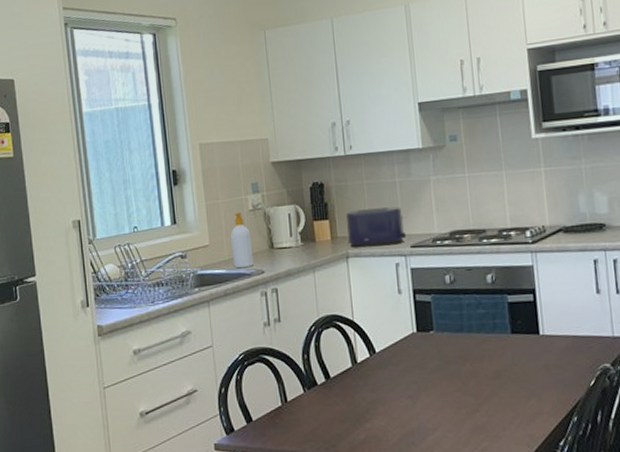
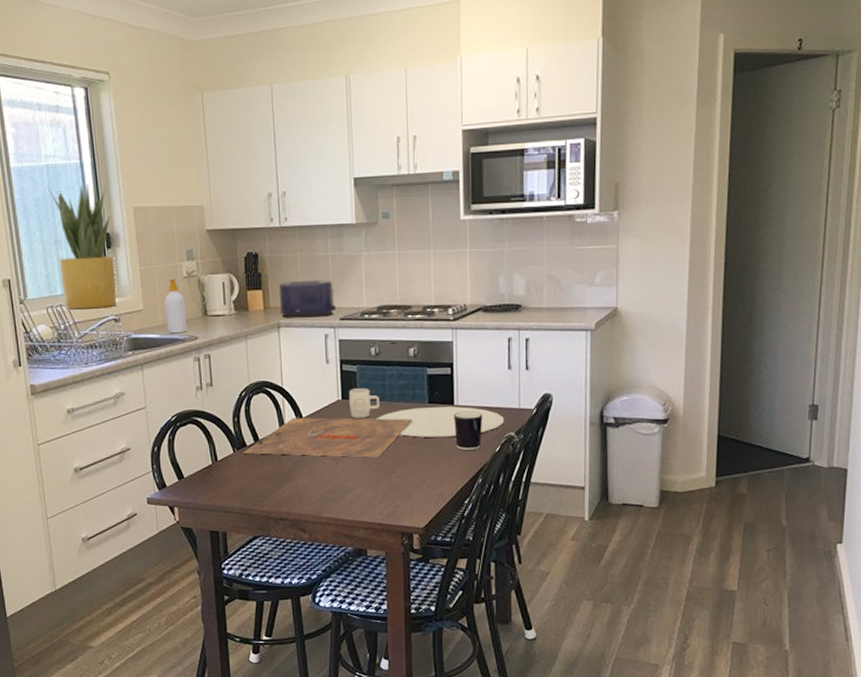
planter: none [117,122,183,248] -> present [47,183,117,310]
placemat: none [313,351,495,395] -> present [243,417,413,458]
mug: none [424,319,458,352] -> present [348,388,380,418]
placemat: none [455,336,597,372] -> present [376,406,504,438]
mug: none [539,340,574,386] -> present [453,411,483,451]

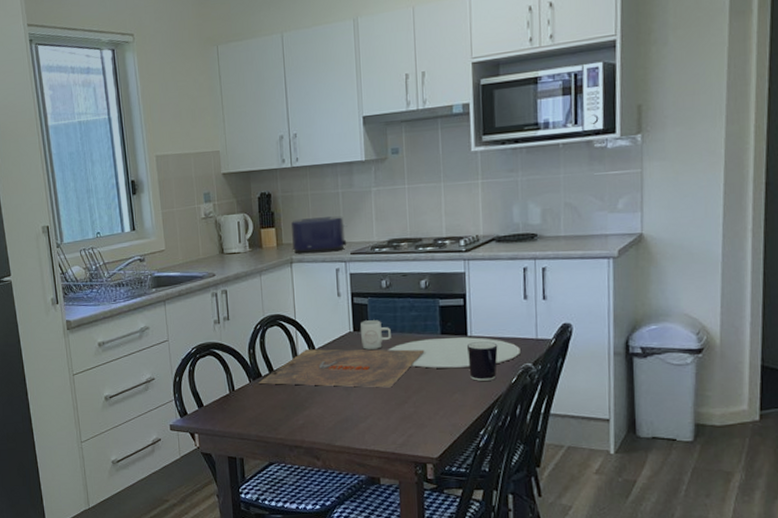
planter: present [47,183,117,310] -> none [80,135,142,252]
soap bottle: present [165,279,187,334] -> none [185,220,206,272]

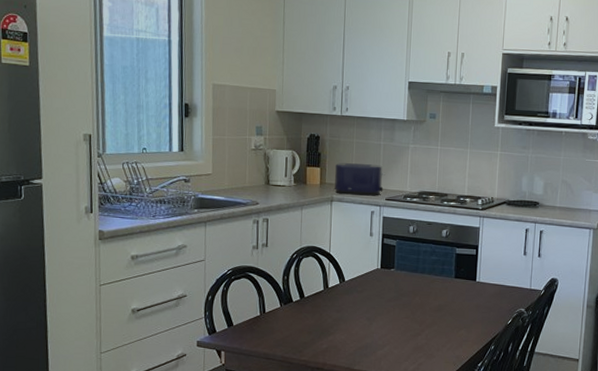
placemat: present [258,349,425,388] -> none [289,281,440,321]
mug: present [360,320,391,350] -> none [386,260,413,286]
placemat: present [388,337,520,369] -> none [409,280,517,309]
mug: present [466,341,498,382] -> none [474,287,500,322]

